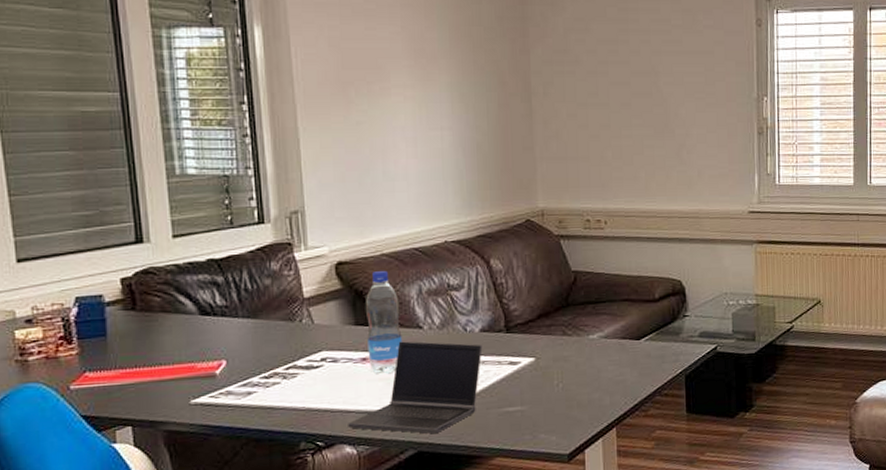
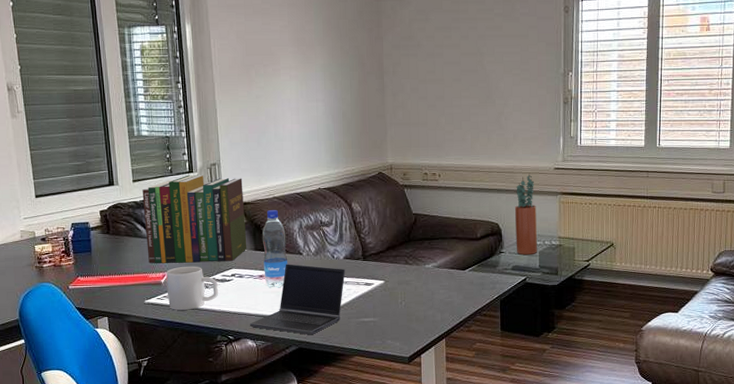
books: none [187,226,344,349] -> present [142,174,247,264]
mug: none [223,349,303,412] -> present [166,266,219,310]
vase: none [700,218,731,319] -> present [514,173,538,256]

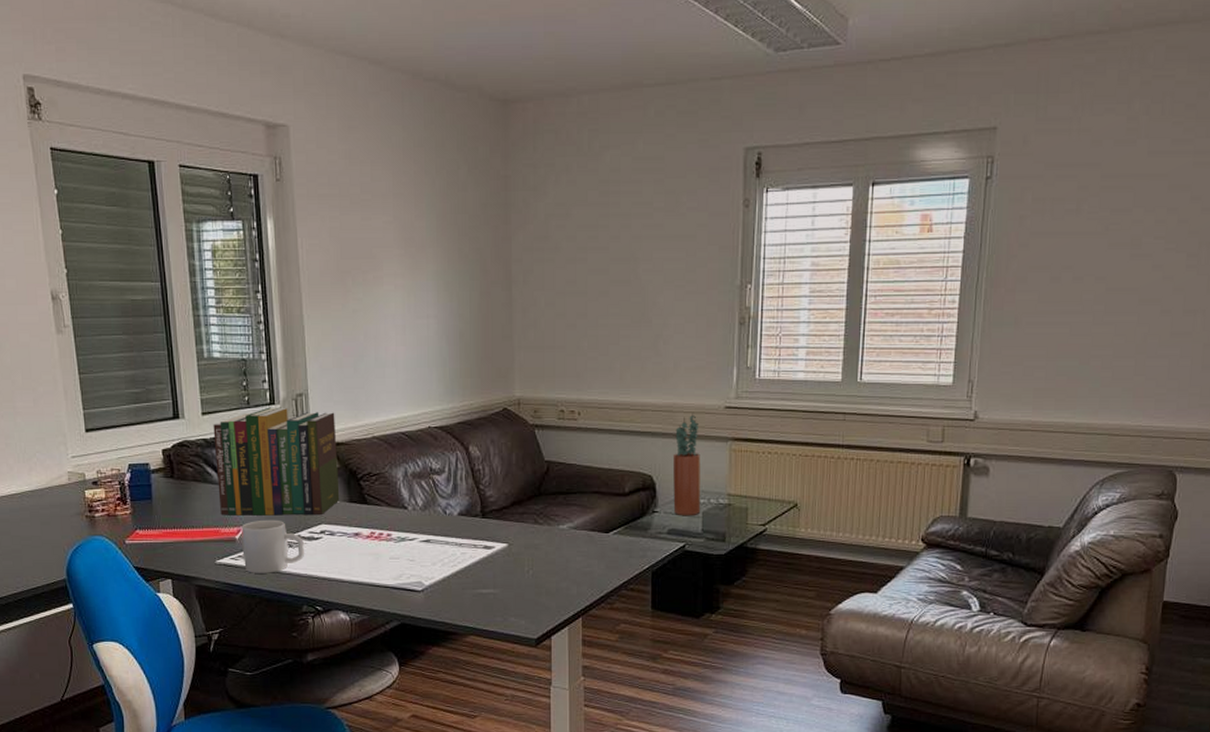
laptop computer: present [250,264,346,335] -> none [342,520,460,609]
bottle: present [261,209,288,288] -> none [358,452,390,549]

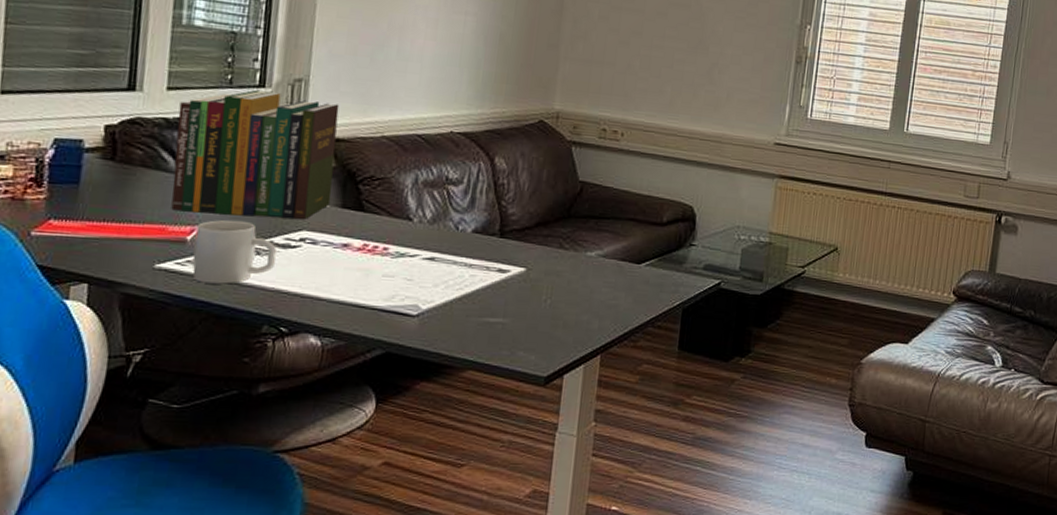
vase: present [672,413,701,516] -> none [712,146,746,253]

